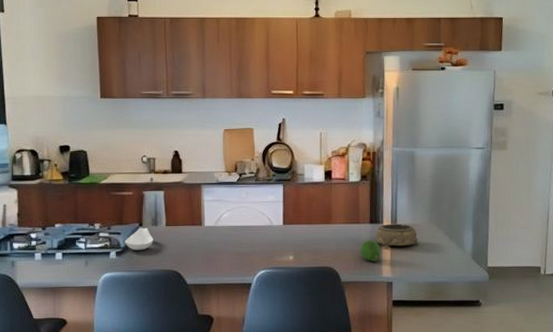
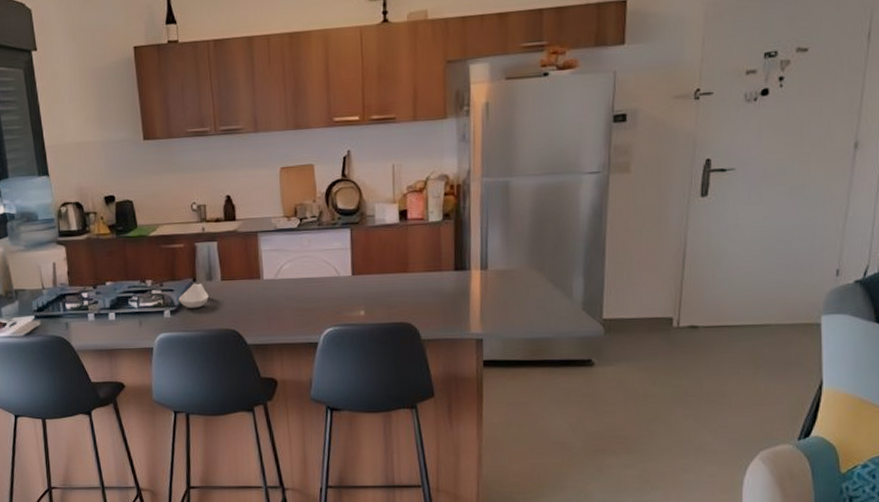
fruit: present [360,239,381,261] -> none [443,289,468,315]
decorative bowl: present [376,223,420,249] -> none [462,269,516,300]

